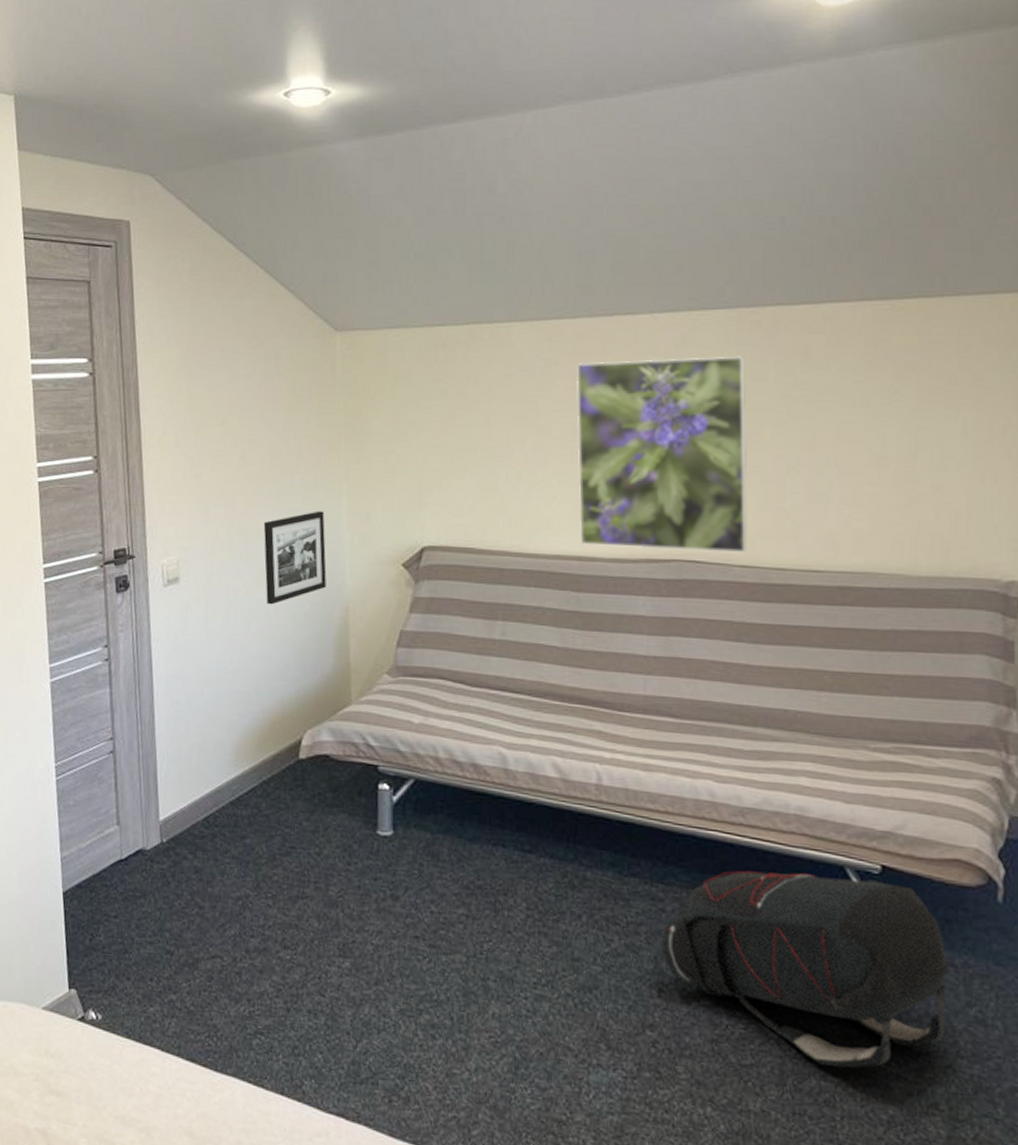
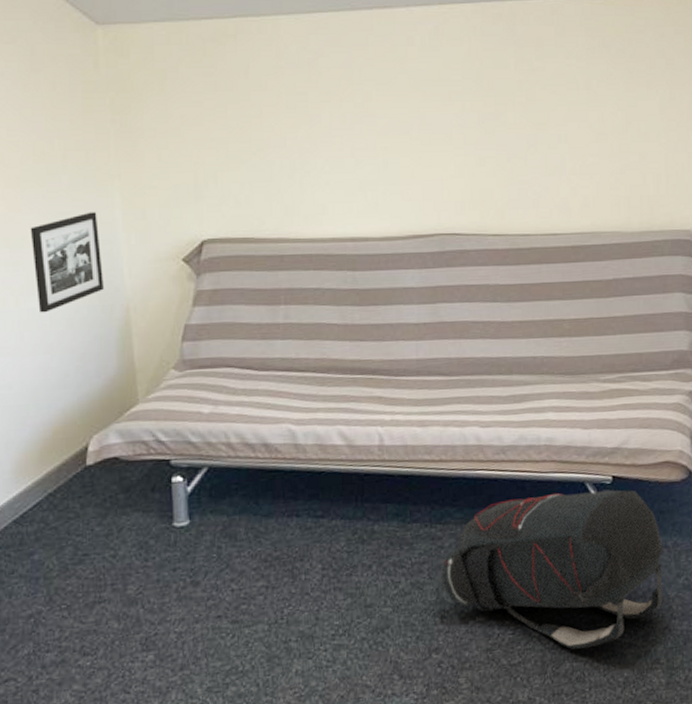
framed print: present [575,356,748,554] -> none [341,46,498,227]

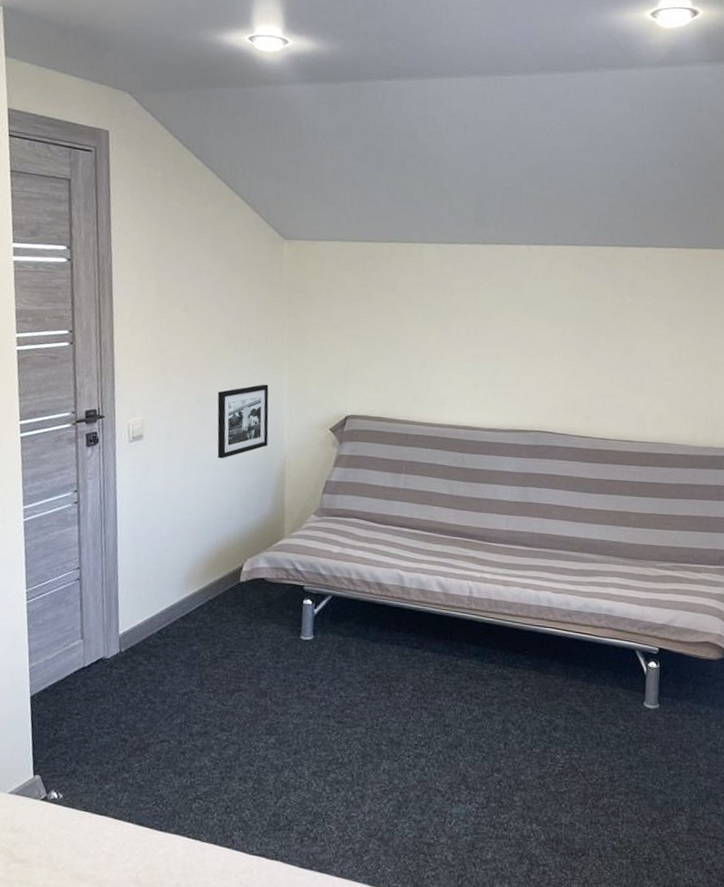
backpack: present [440,490,663,649] -> none [507,655,697,789]

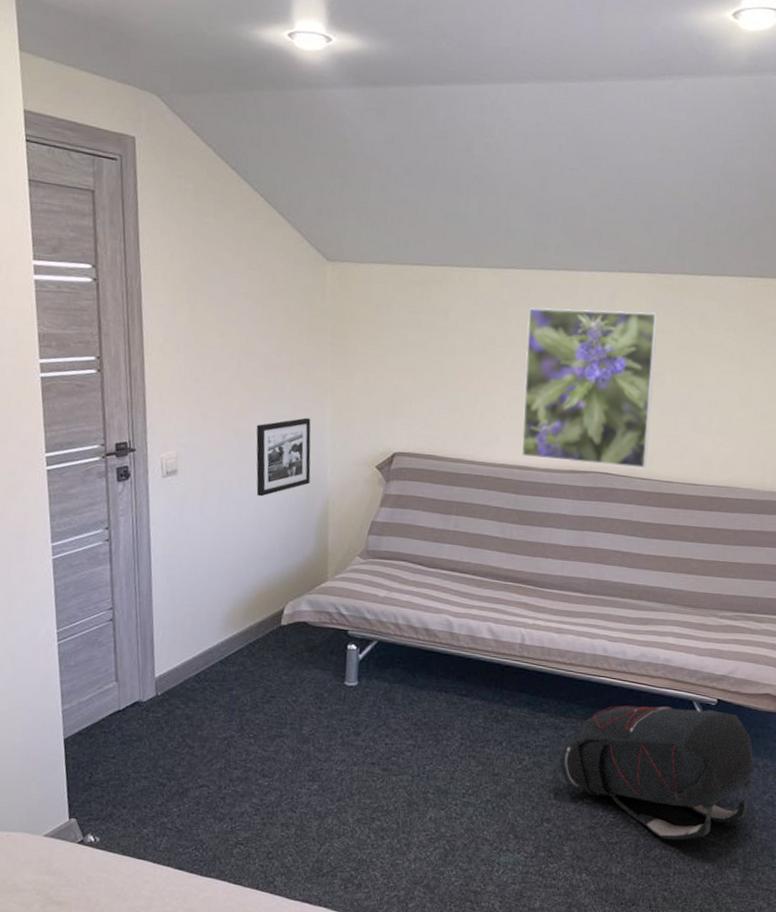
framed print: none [466,279,591,427] -> present [521,308,658,469]
backpack: none [507,655,697,789] -> present [558,705,754,841]

